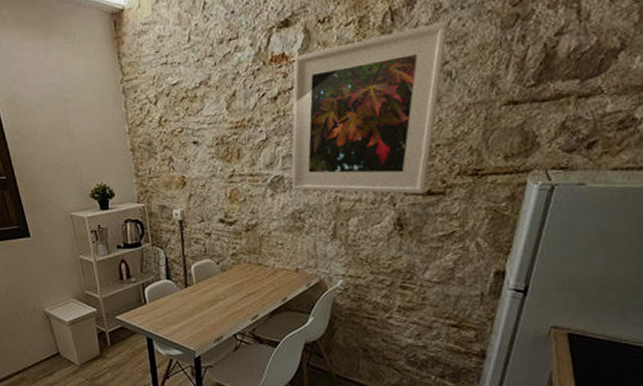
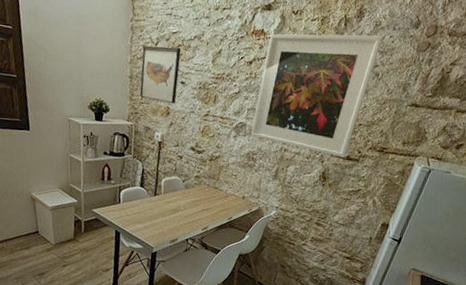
wall art: none [141,100,191,172] -> present [139,45,182,104]

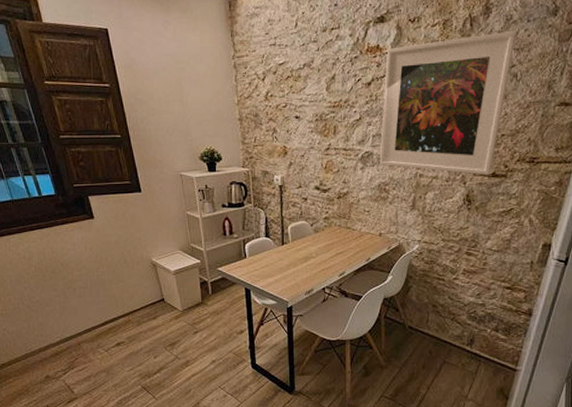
wall art: present [139,45,182,104] -> none [250,79,292,142]

